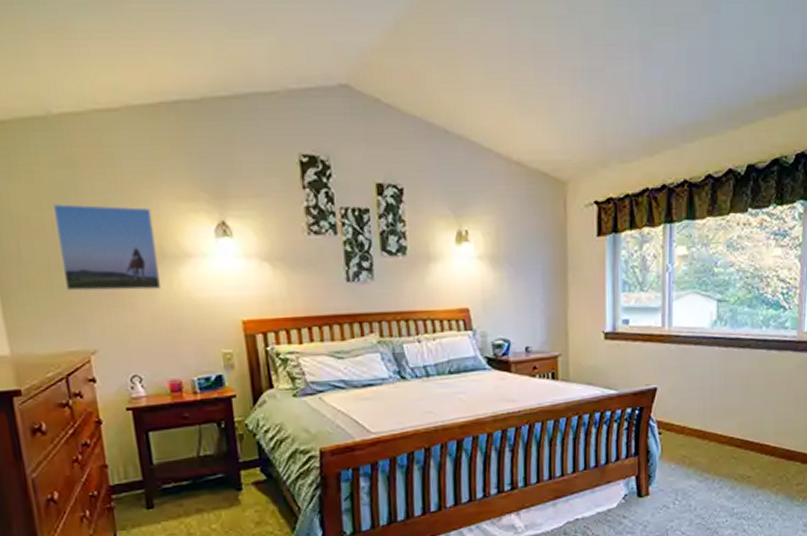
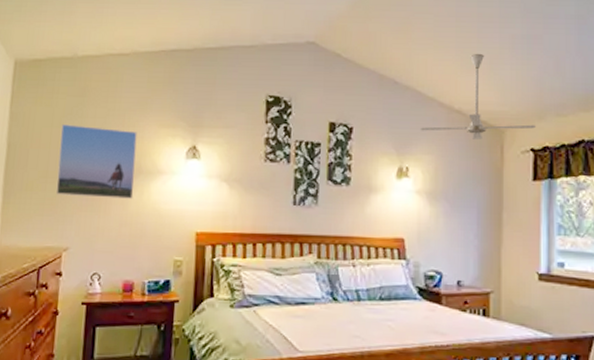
ceiling fan: none [477,91,599,194] -> present [420,53,536,140]

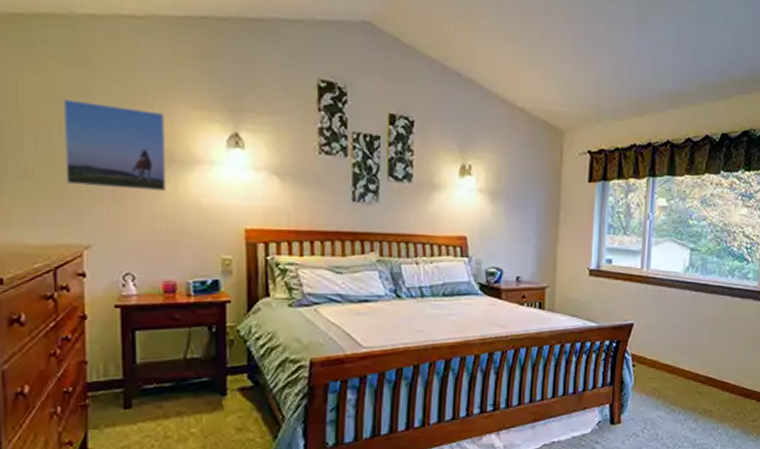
ceiling fan: present [420,53,536,140] -> none [483,49,593,140]

